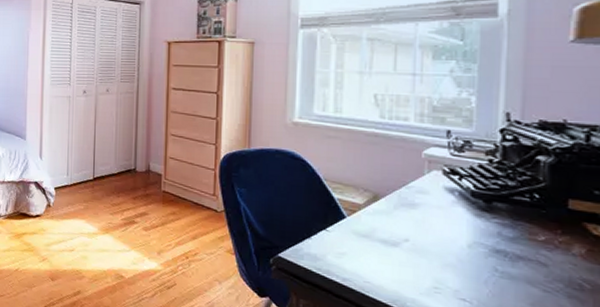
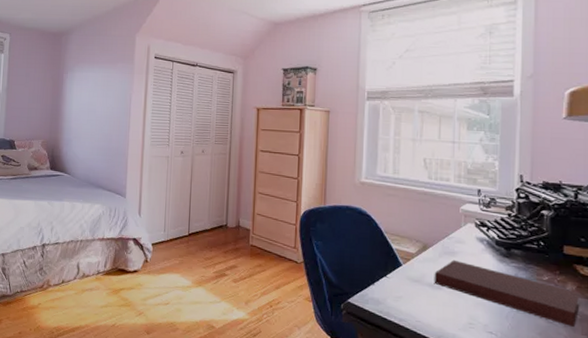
notebook: none [387,212,592,299] -> present [434,259,580,327]

